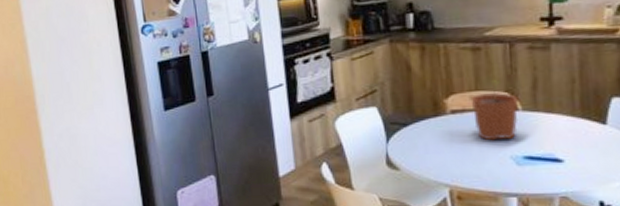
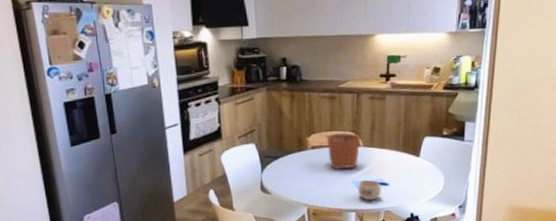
mug: none [518,154,553,182] -> present [358,179,381,201]

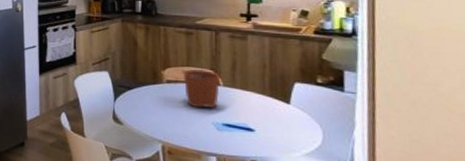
mug: present [358,179,381,201] -> none [219,122,246,146]

